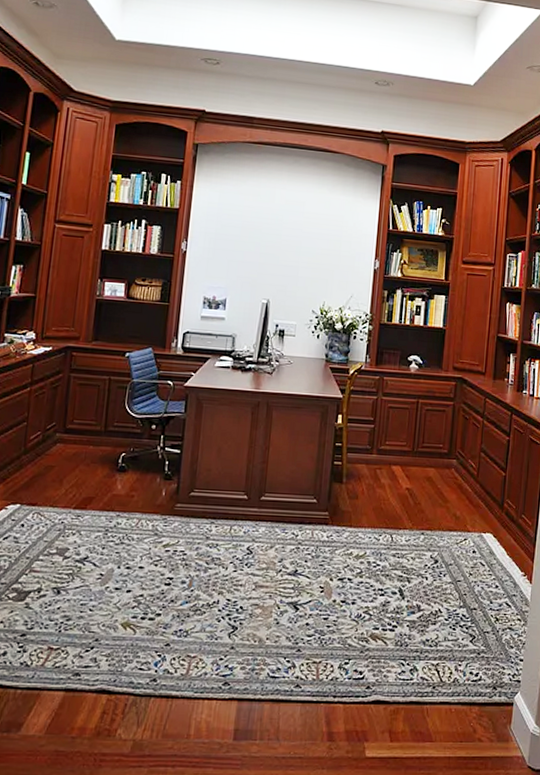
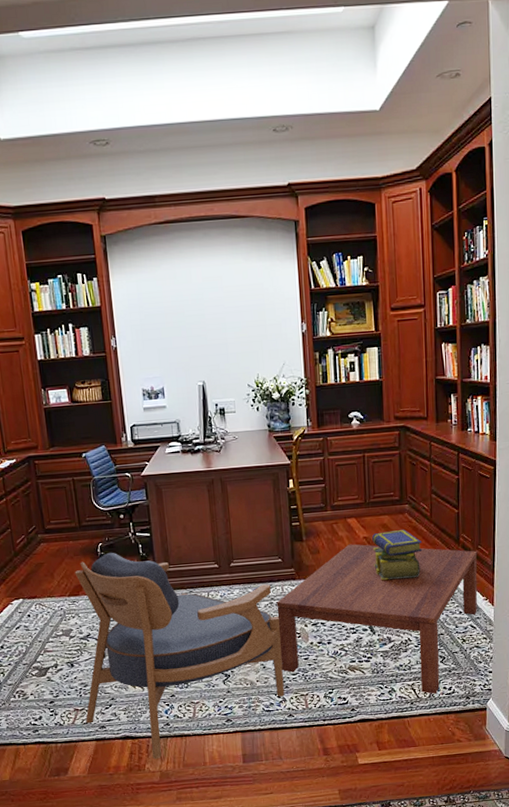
armchair: none [58,465,303,724] -> present [74,552,285,759]
coffee table: none [296,493,521,679] -> present [276,544,478,694]
stack of books: none [413,485,466,541] -> present [372,529,423,581]

